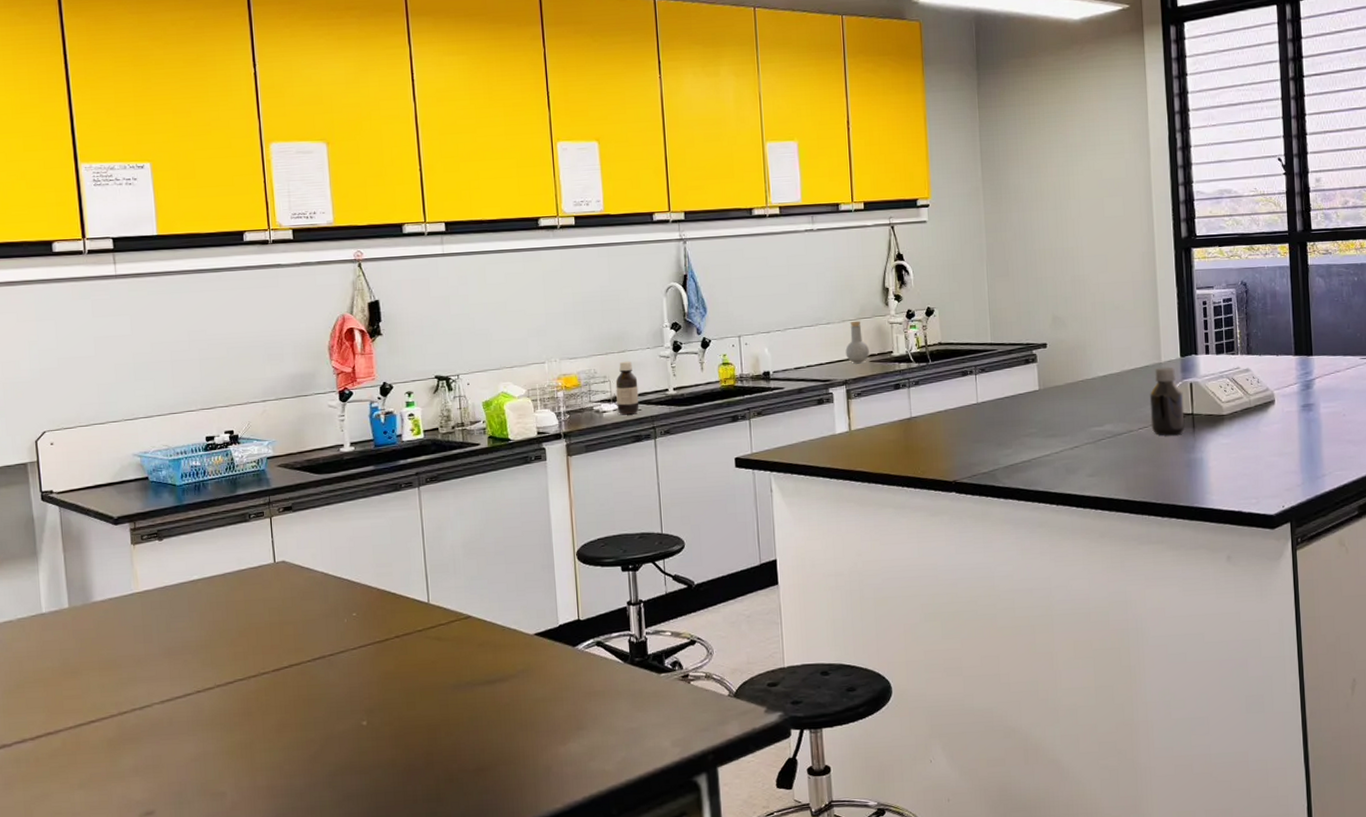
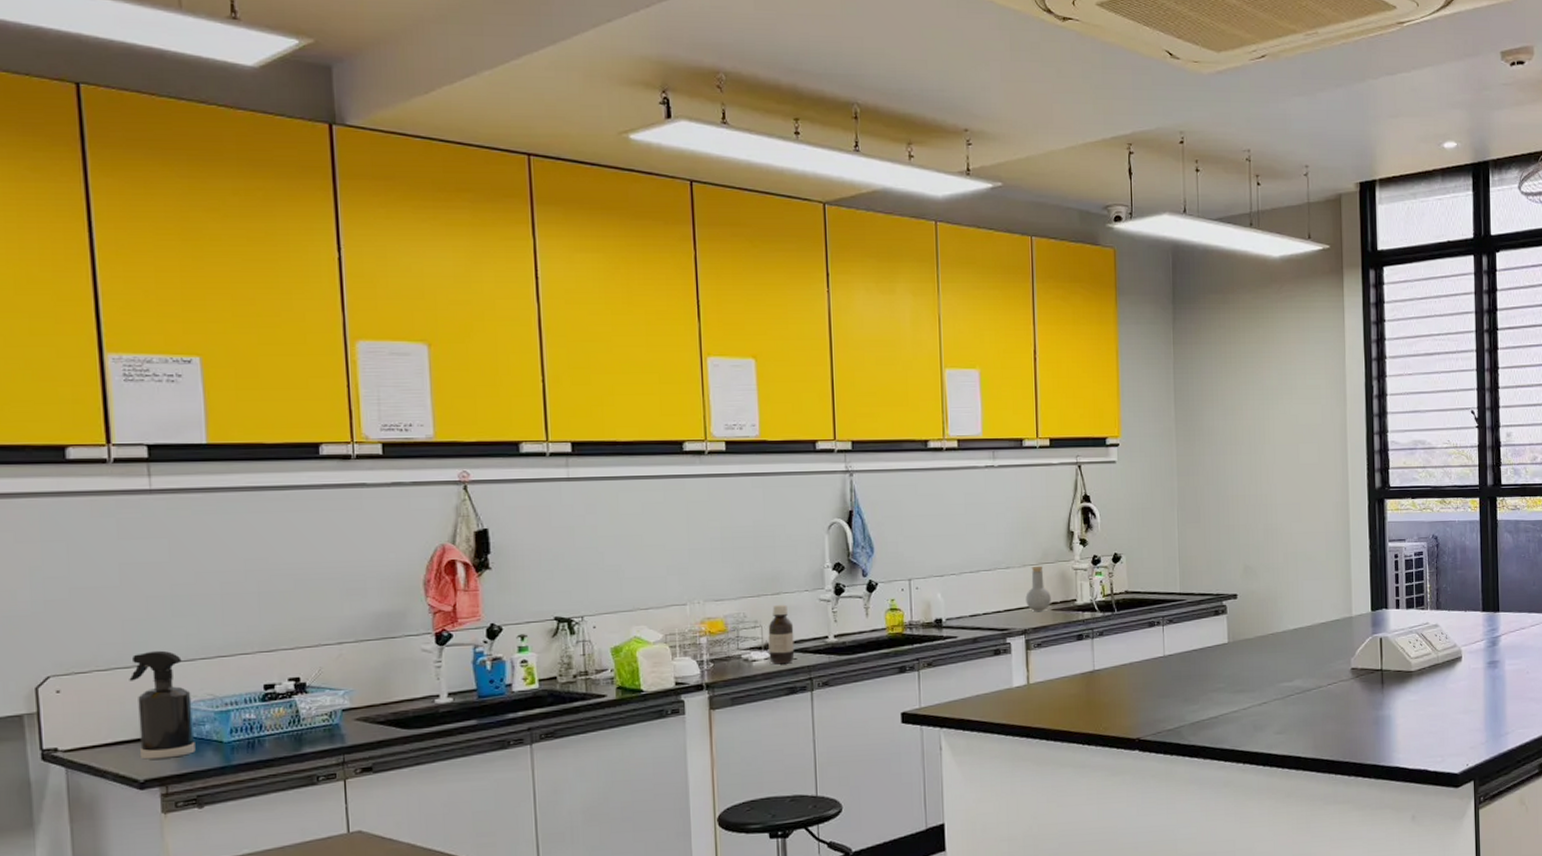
spray bottle: none [104,409,155,500] -> present [129,650,196,760]
bottle: present [1149,367,1185,435] -> none [1339,621,1374,692]

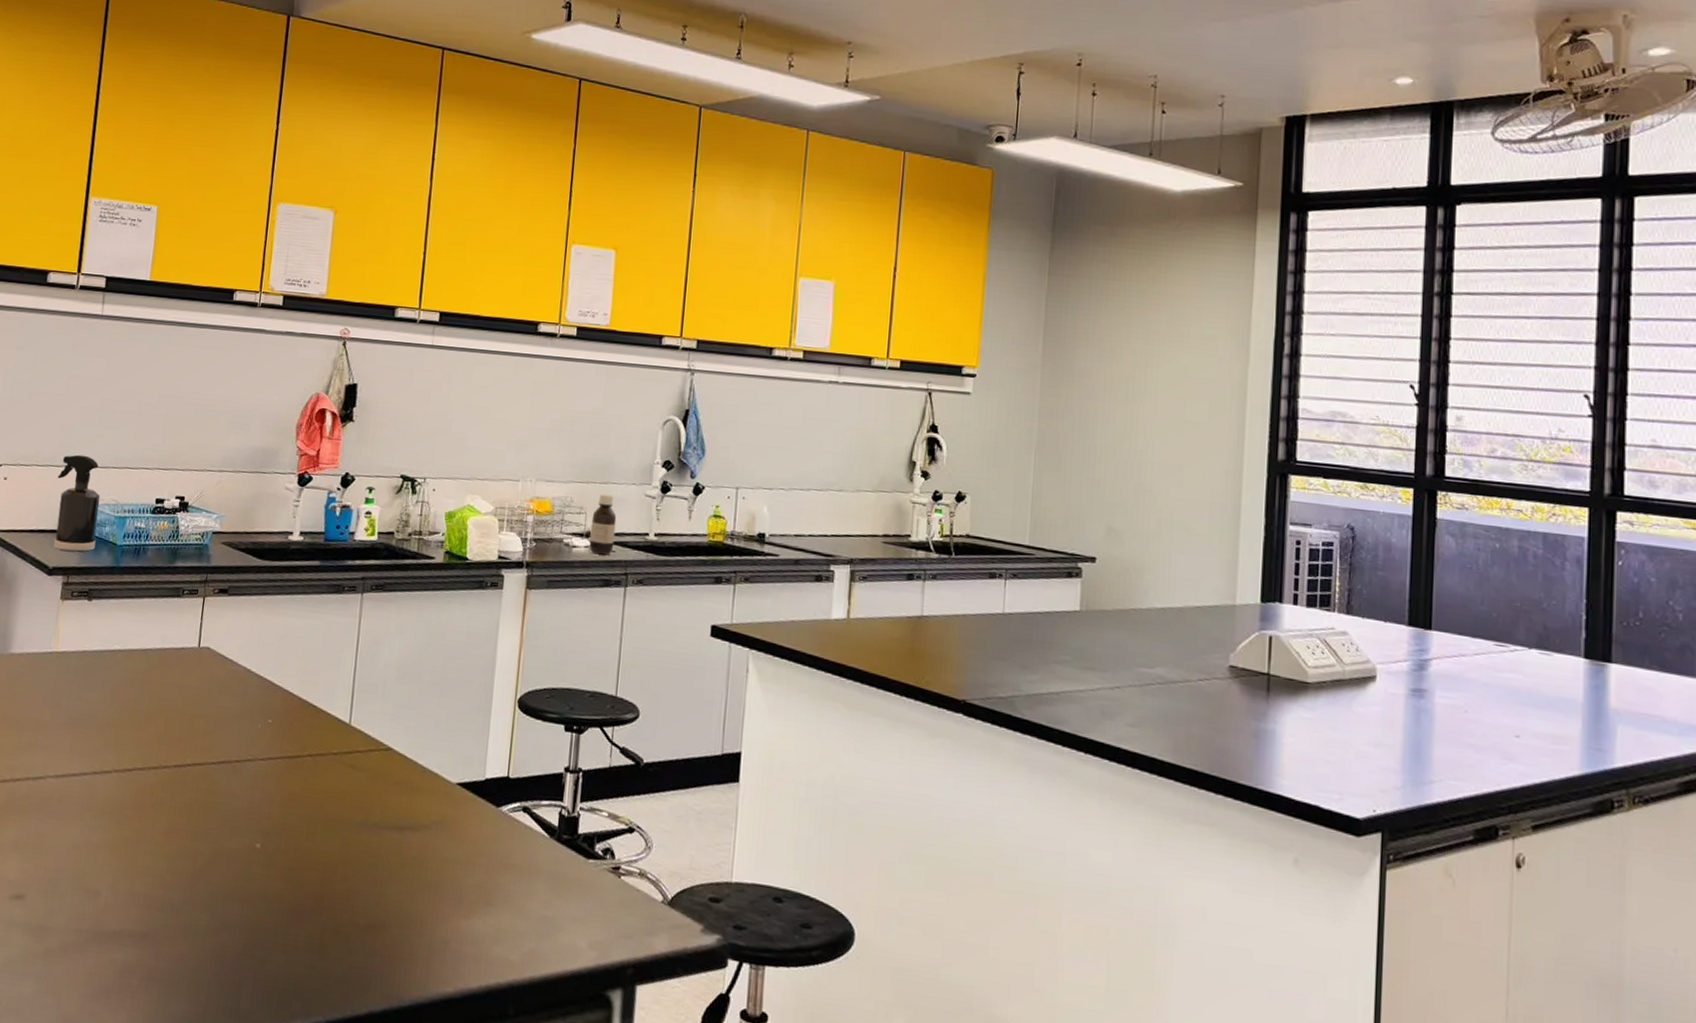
flask: present [1025,565,1051,612] -> none [855,492,883,543]

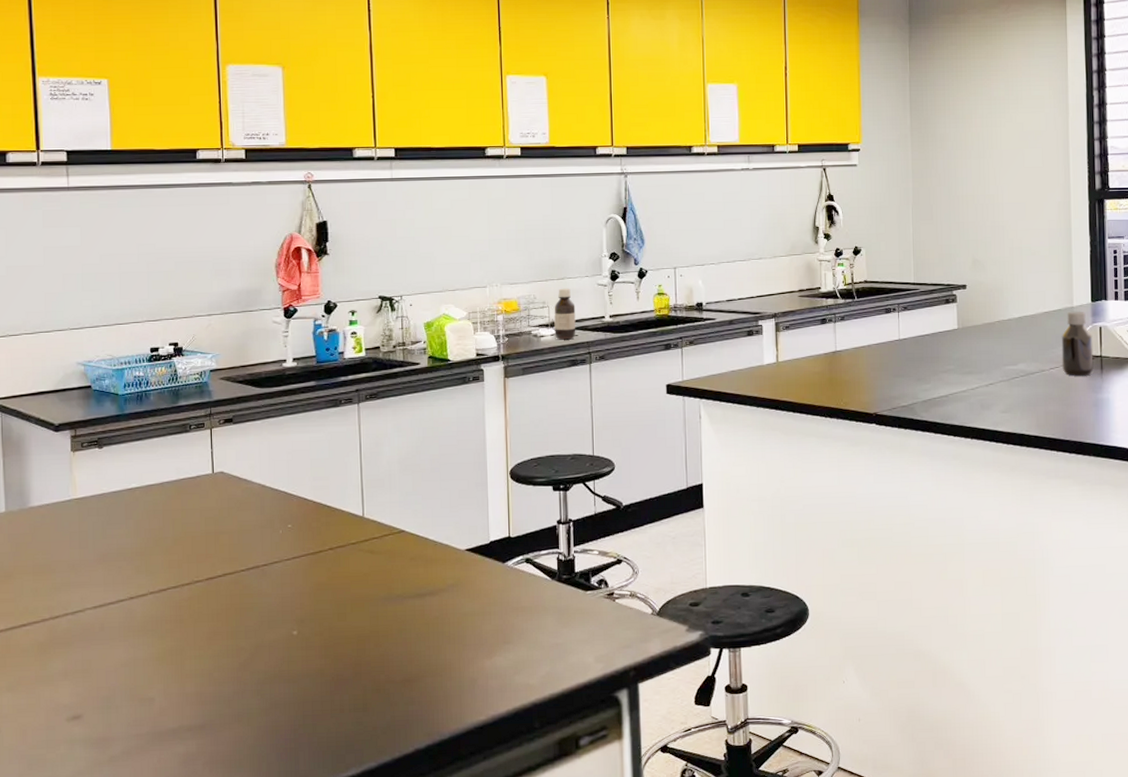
spray bottle: present [54,454,101,552] -> none [49,318,98,407]
bottle: none [1214,610,1259,696] -> present [1061,311,1094,376]

